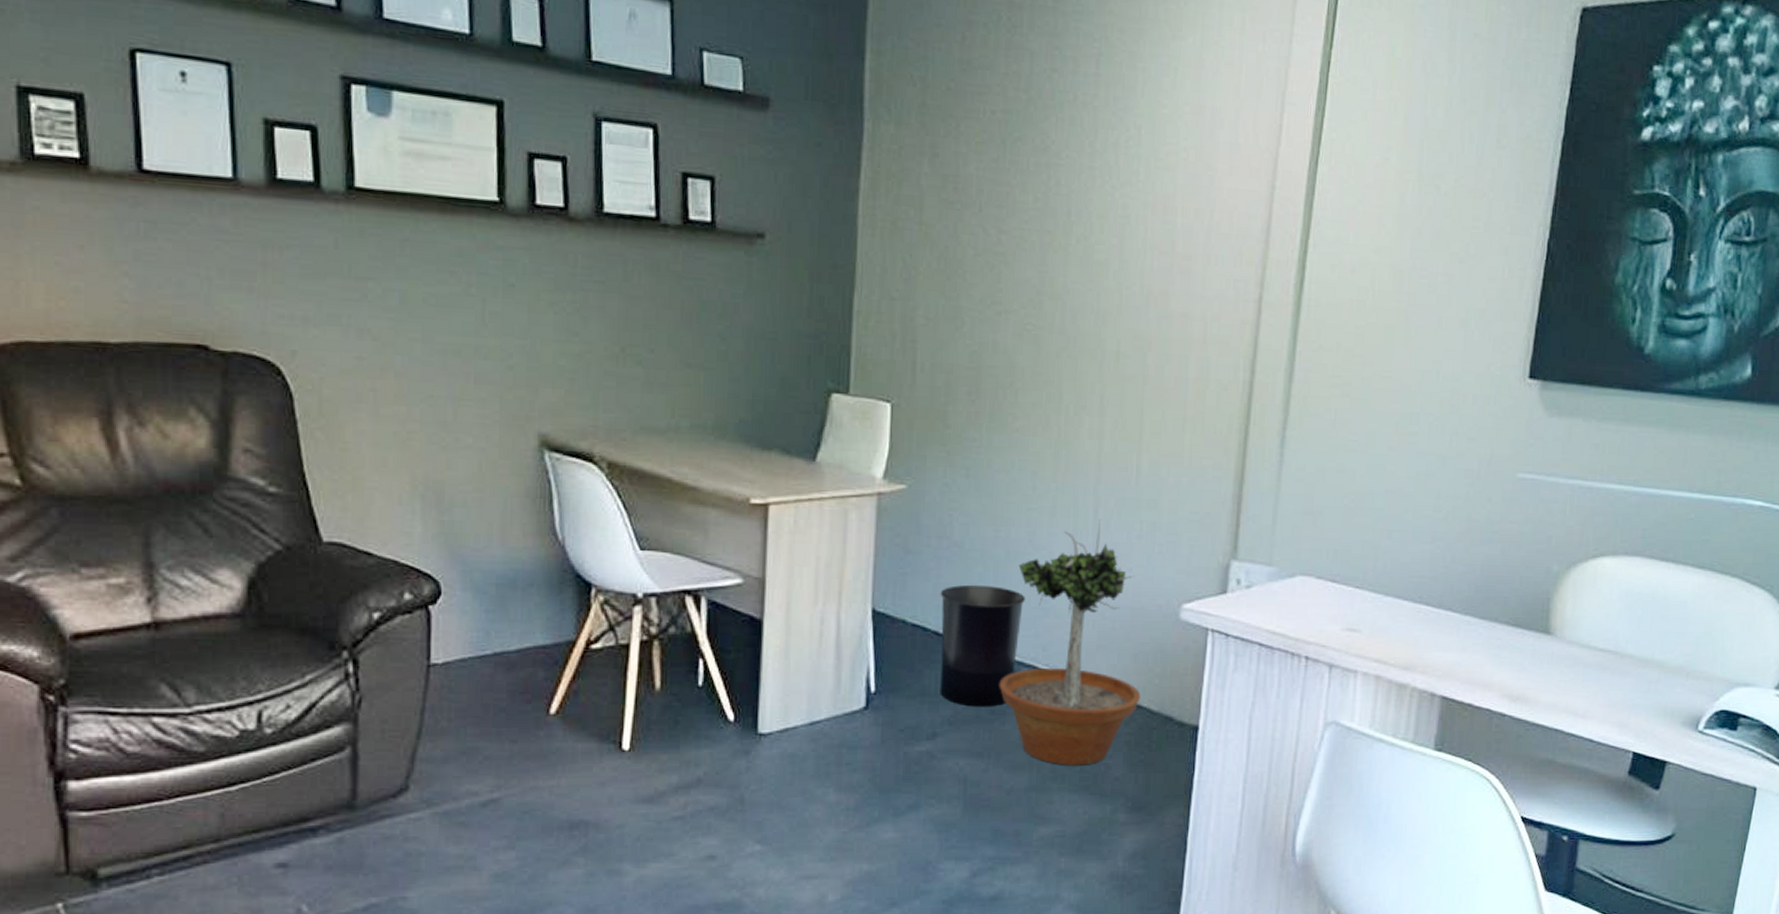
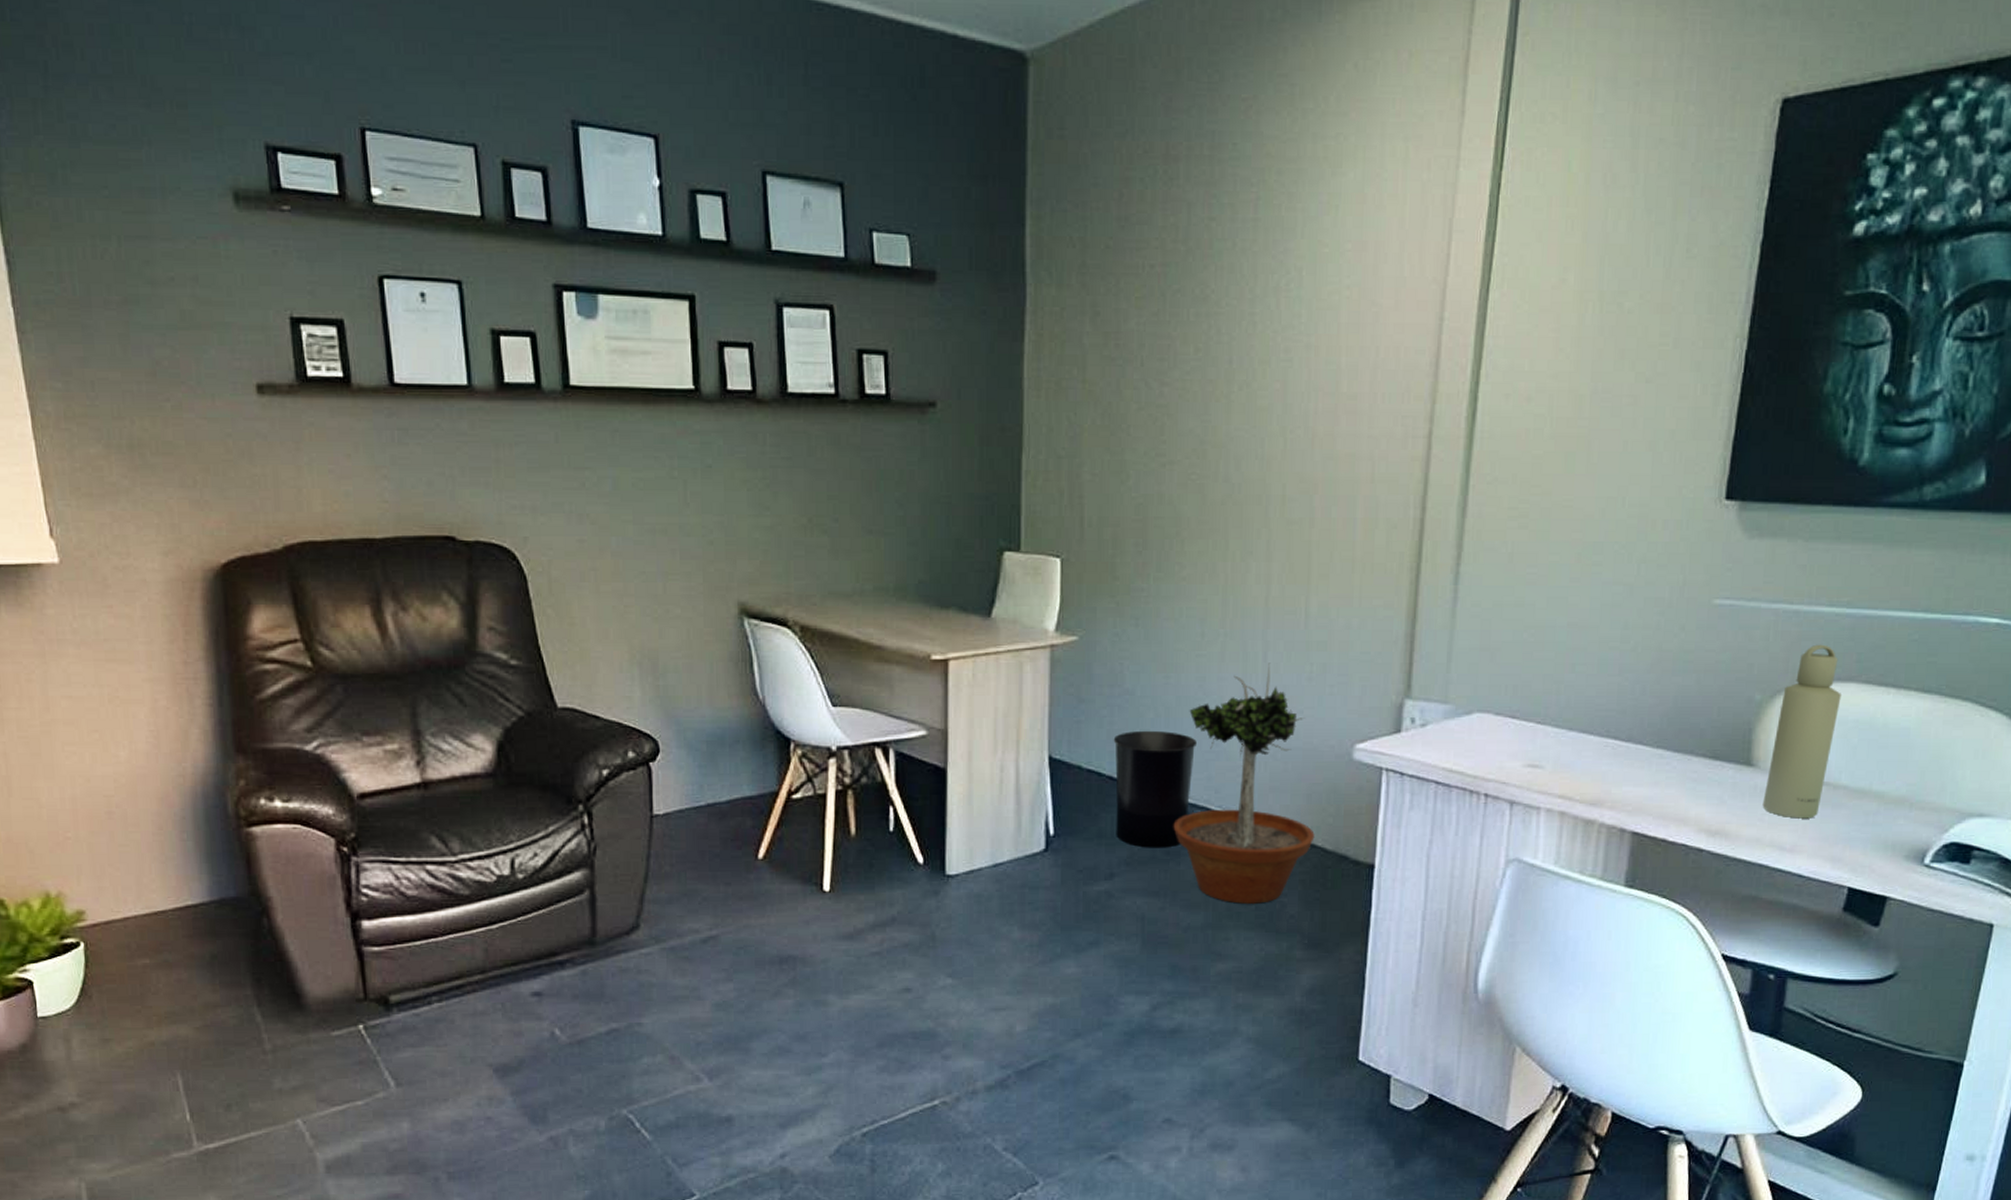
bottle: none [1558,519,1628,686] -> present [1762,644,1841,819]

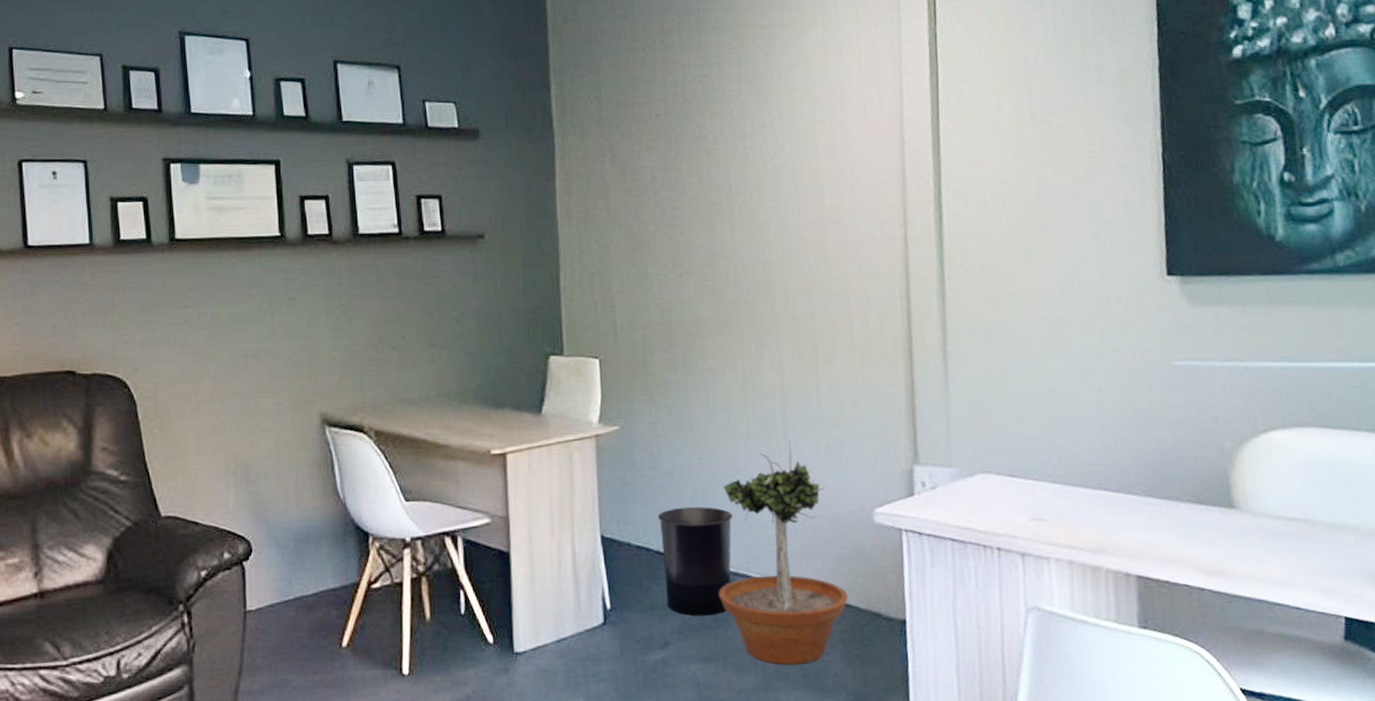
bottle: present [1762,644,1841,819] -> none [1249,395,1303,555]

